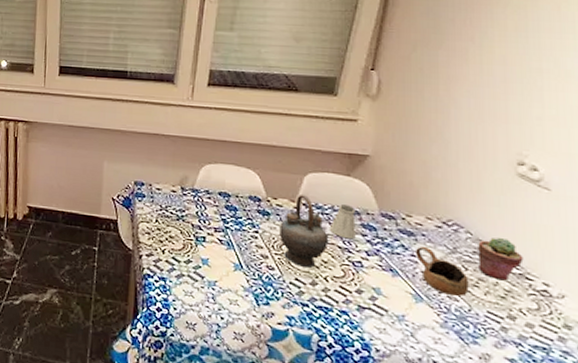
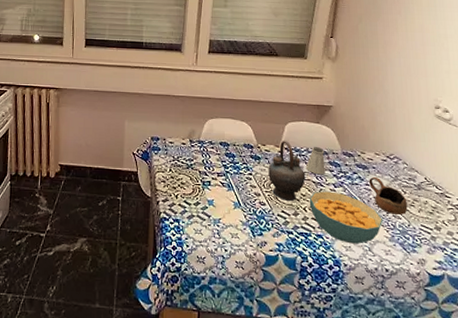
cereal bowl: none [332,258,433,327] -> present [309,191,384,244]
potted succulent: present [477,237,524,281] -> none [412,165,443,200]

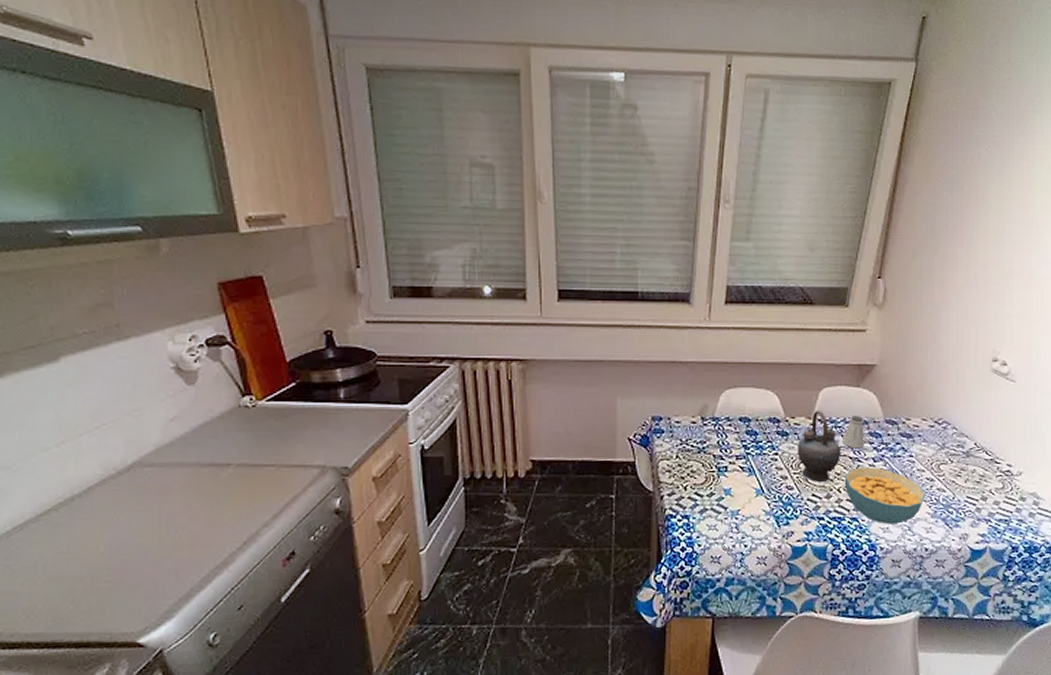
cup: present [369,176,408,215] -> none [913,445,953,487]

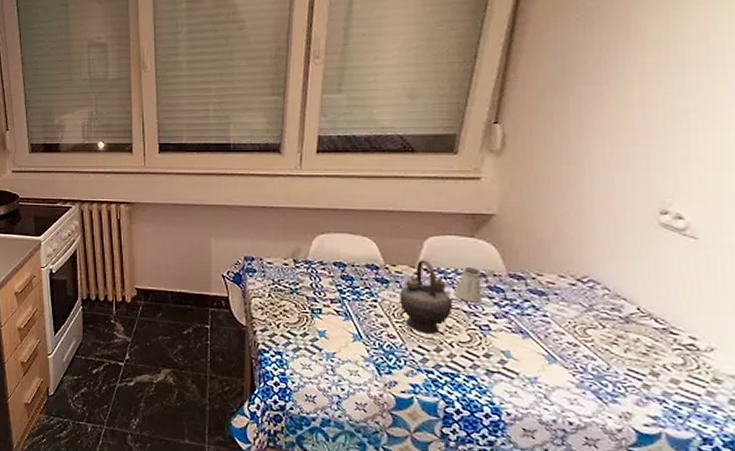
cereal bowl: present [844,467,926,525] -> none [457,322,568,390]

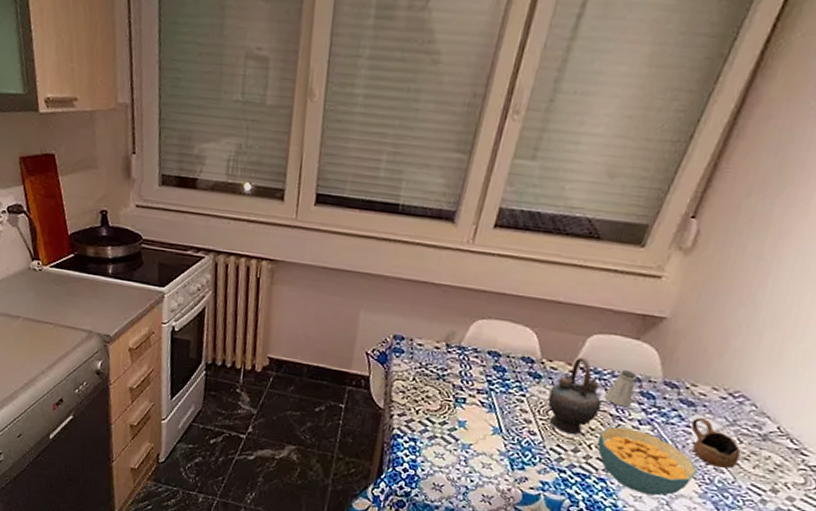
cereal bowl: none [457,322,568,390] -> present [597,426,698,496]
cup: none [548,305,607,355] -> present [691,417,741,469]

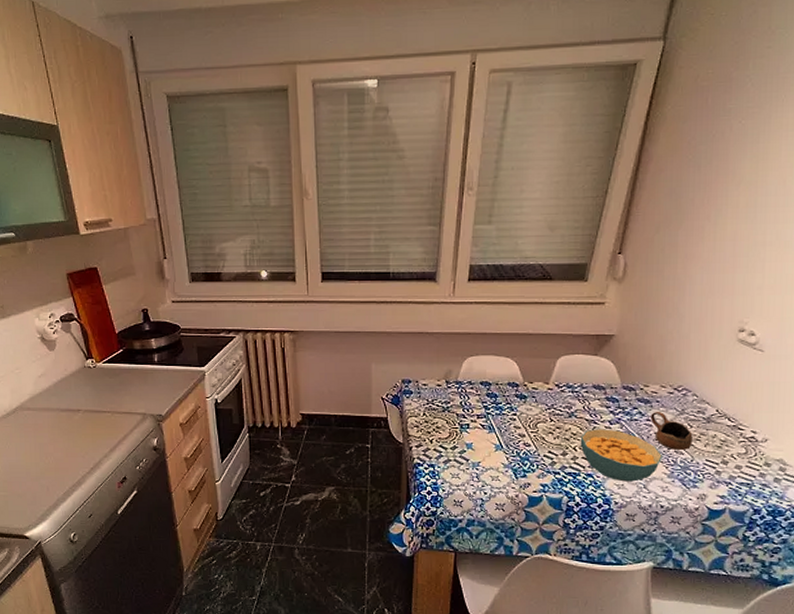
teapot: present [547,356,602,436] -> none [535,376,578,442]
saltshaker: present [603,370,637,407] -> none [578,382,601,412]

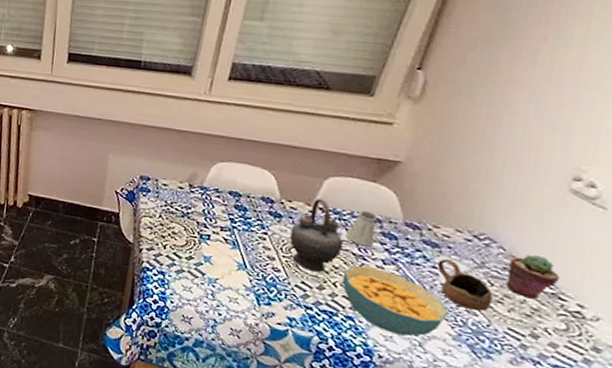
teapot: none [535,376,578,442] -> present [289,197,344,273]
saltshaker: none [578,382,601,412] -> present [345,211,377,247]
potted succulent: none [700,396,738,433] -> present [504,254,560,300]

